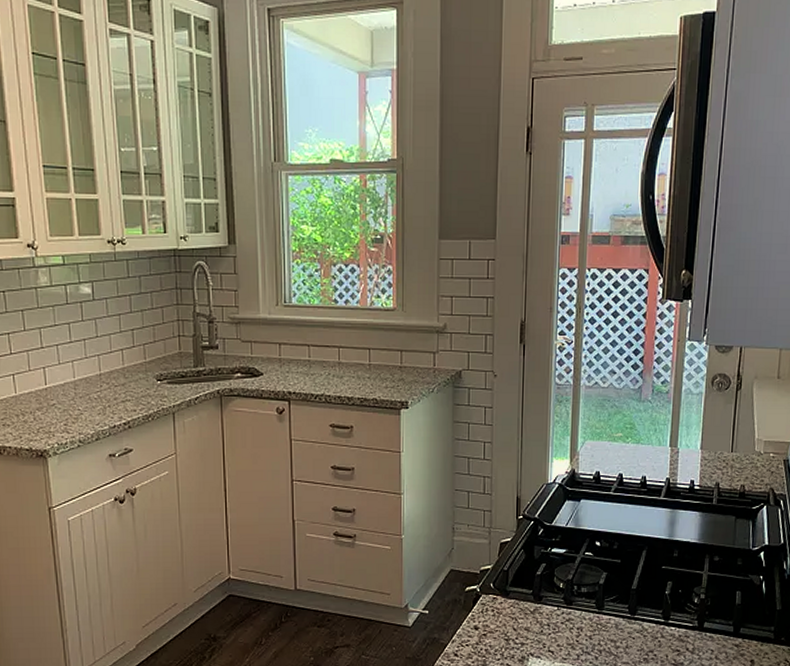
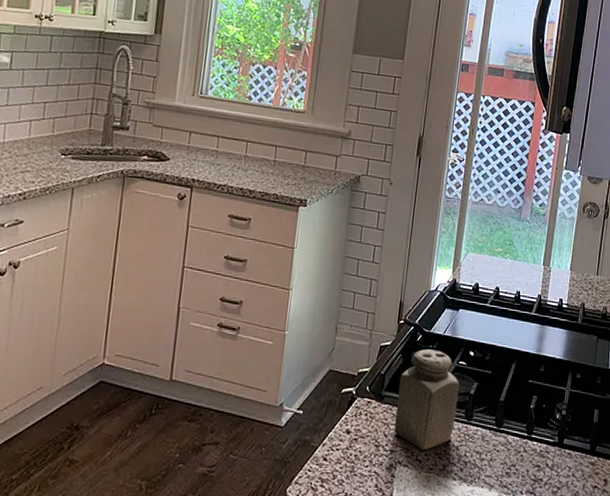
salt shaker: none [522,543,588,641] -> present [393,349,460,450]

